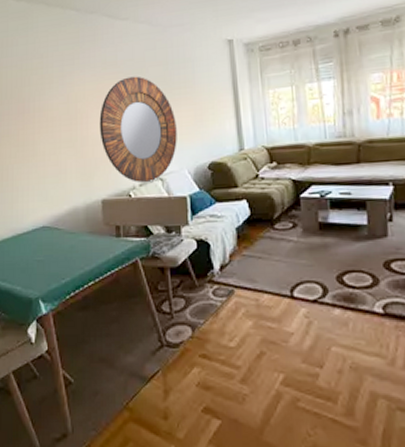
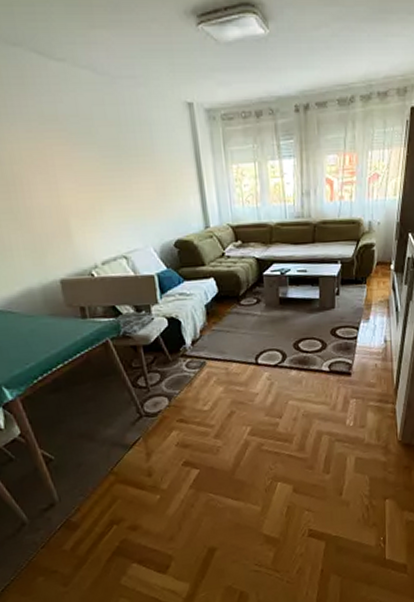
home mirror: present [99,76,177,183] -> none [44,137,140,262]

